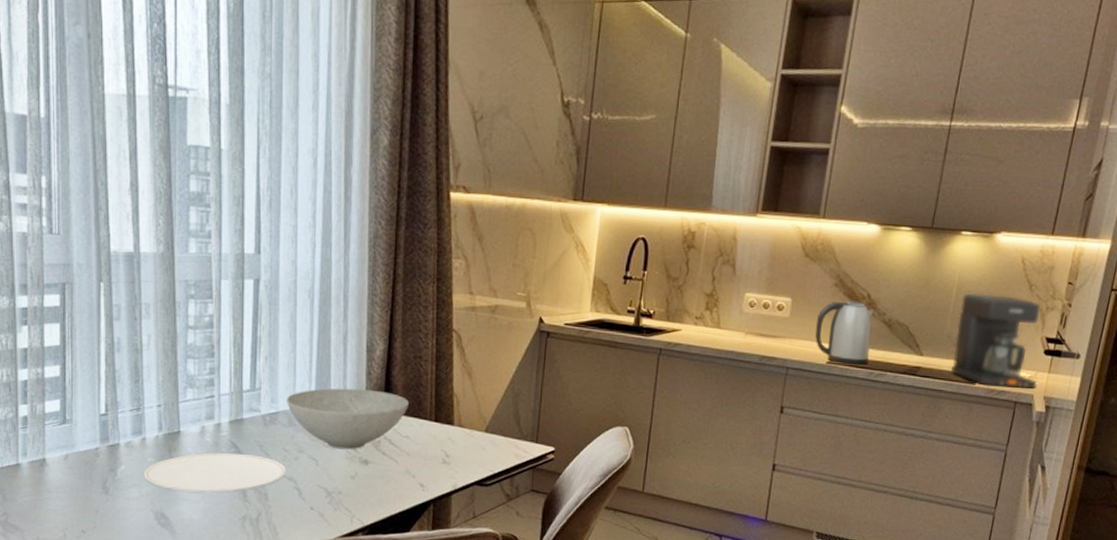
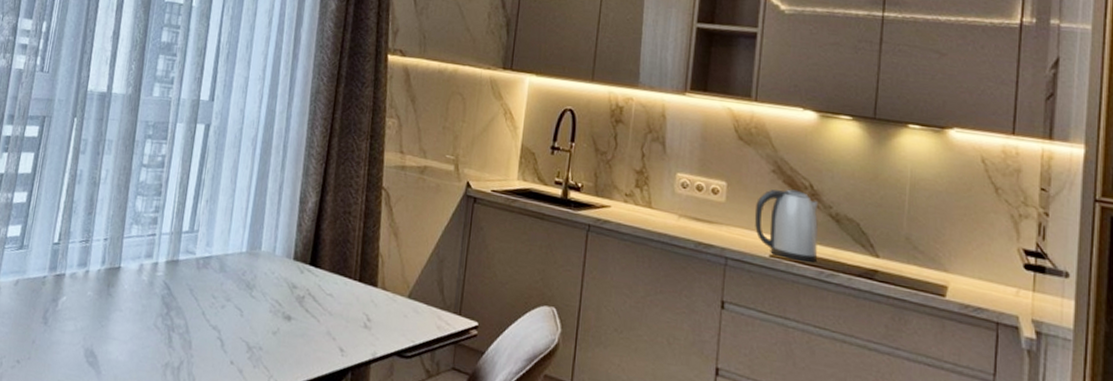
plate: present [143,452,287,494] -> none [81,291,213,336]
bowl: present [287,388,409,450] -> none [220,236,335,303]
coffee maker: present [950,293,1040,389] -> none [913,191,1021,309]

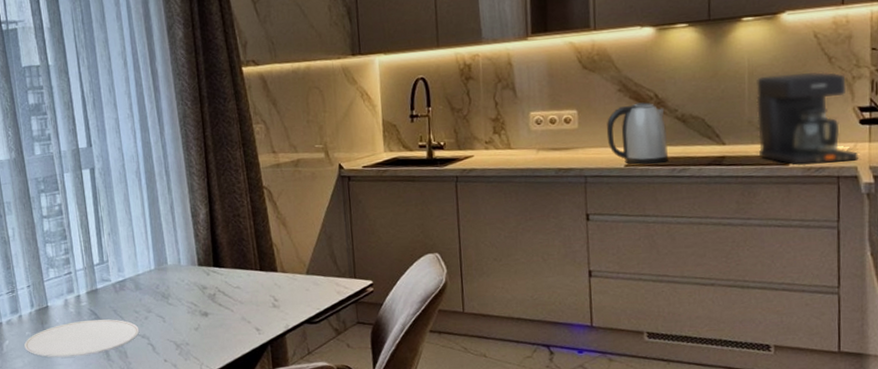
plate: none [81,291,213,336] -> present [24,319,140,358]
coffee maker: none [913,191,1021,309] -> present [756,72,859,166]

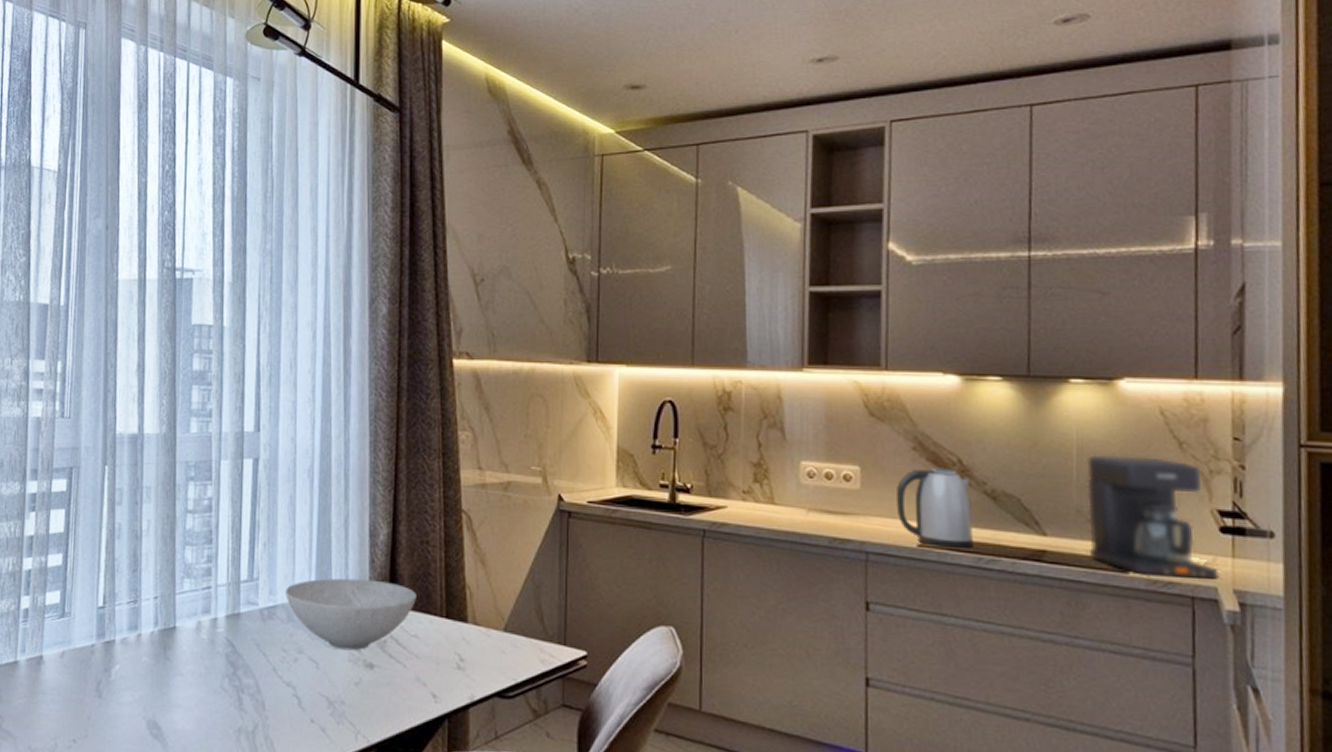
plate: present [24,319,140,358] -> none [137,652,285,700]
bowl: none [131,249,235,306] -> present [285,578,416,651]

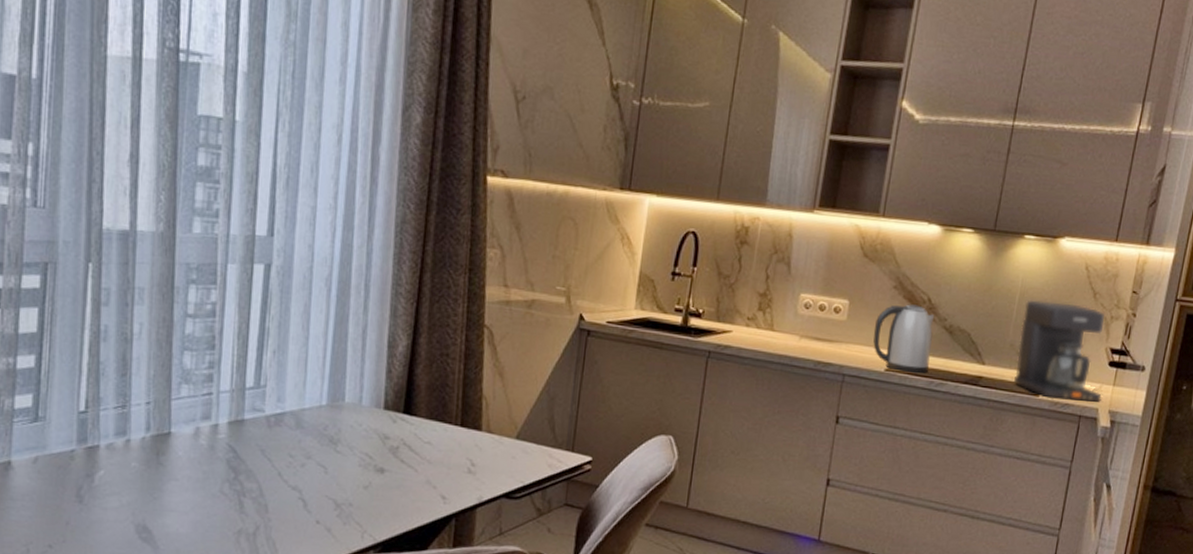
bowl: present [285,578,416,651] -> none [295,387,433,457]

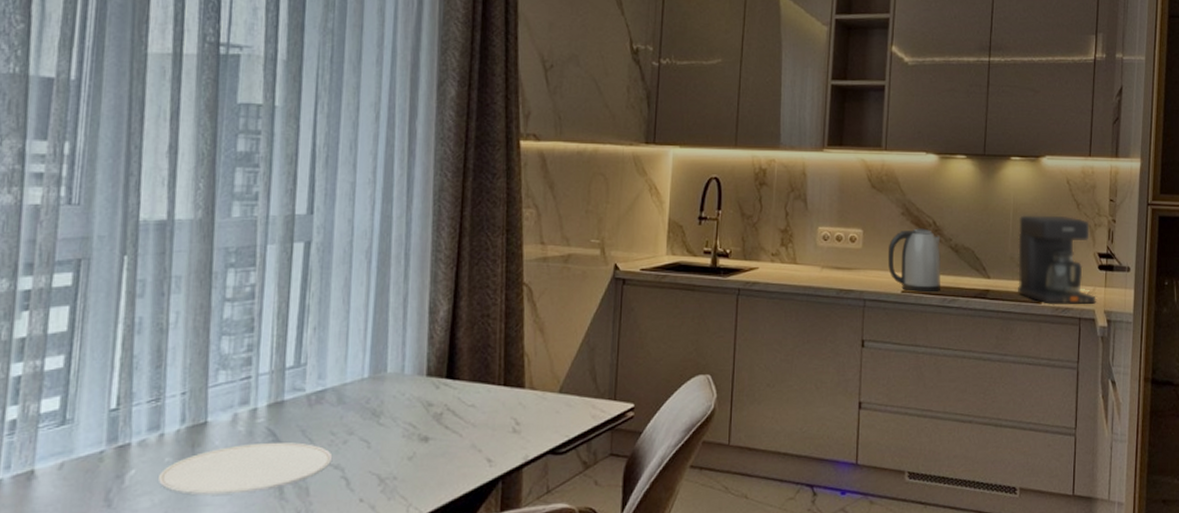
plate: none [125,457,291,504] -> present [157,442,333,496]

